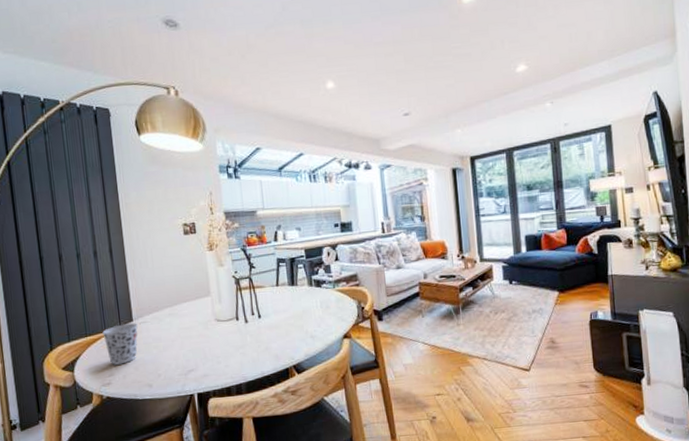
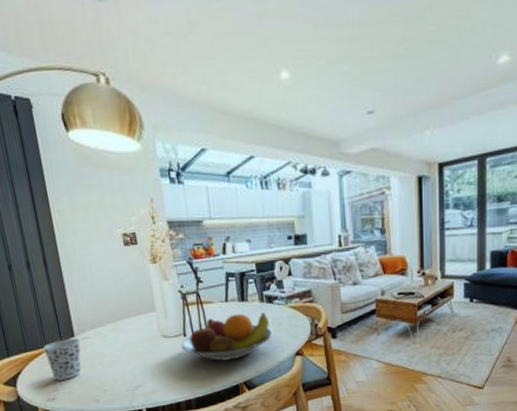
fruit bowl: none [233,296,322,345] -> present [181,313,274,362]

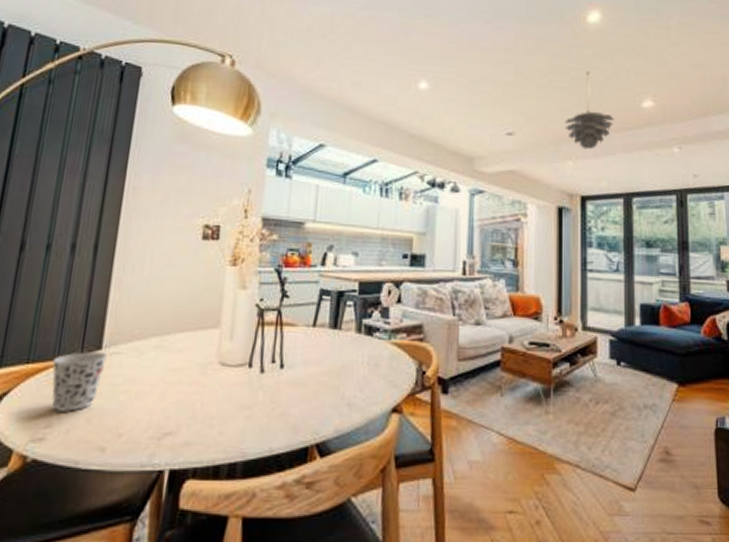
fruit bowl: present [181,313,274,362] -> none [242,344,367,410]
pendant light: none [421,32,470,117] -> present [564,71,615,150]

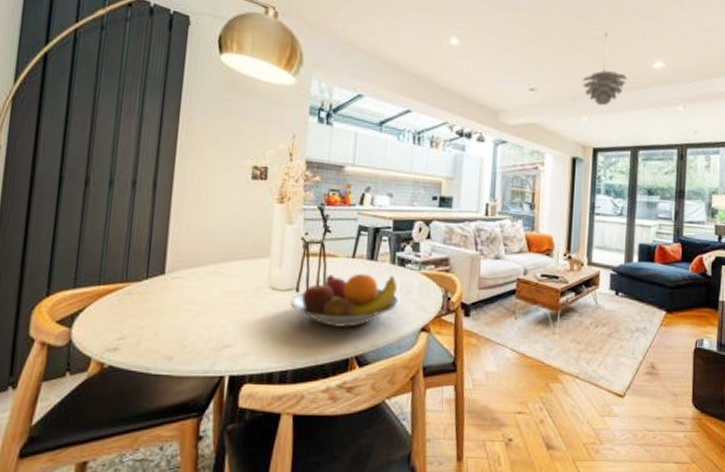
cup: present [52,350,107,412] -> none [121,275,170,327]
fruit bowl: none [242,344,367,410] -> present [290,273,400,328]

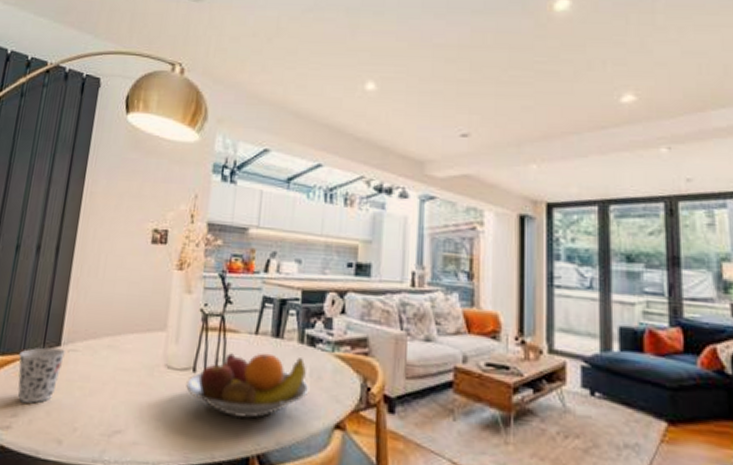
cup: none [121,275,170,327] -> present [17,346,65,404]
pendant light: present [582,32,628,106] -> none [527,64,587,152]

